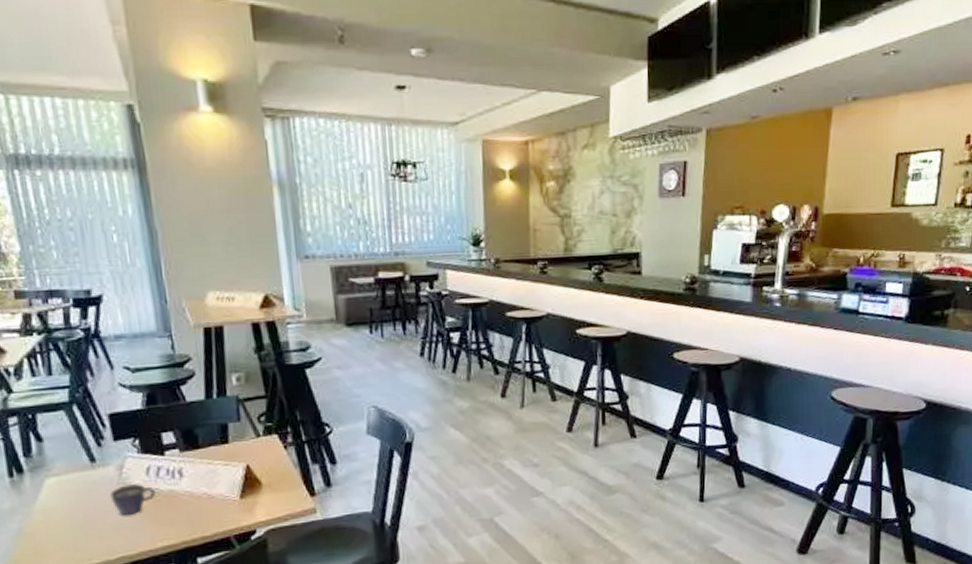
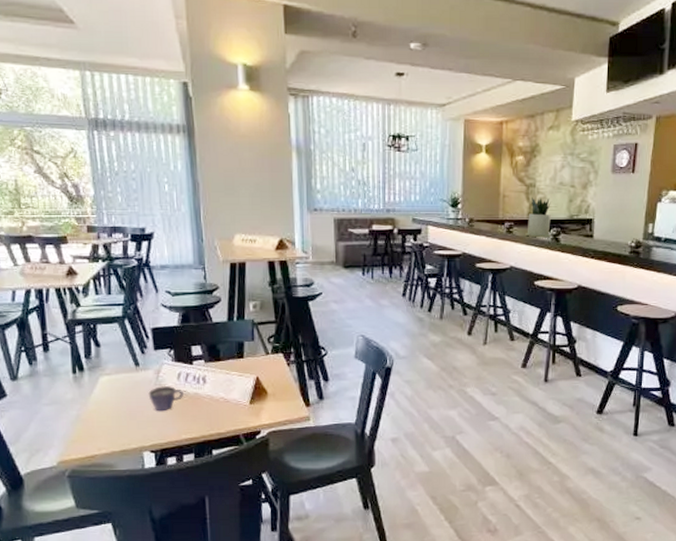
planter: none [562,230,592,278] -> present [525,197,551,238]

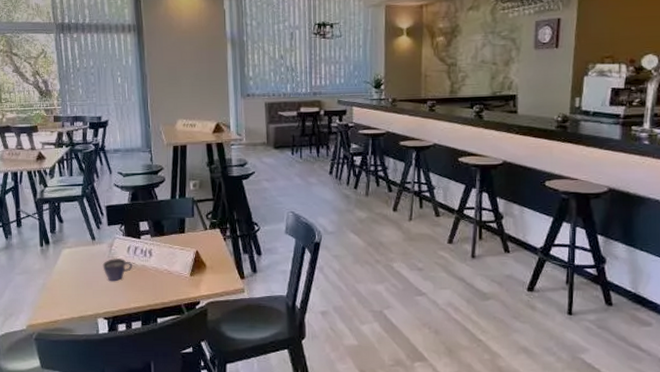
planter: present [525,197,551,238] -> none [448,76,474,115]

